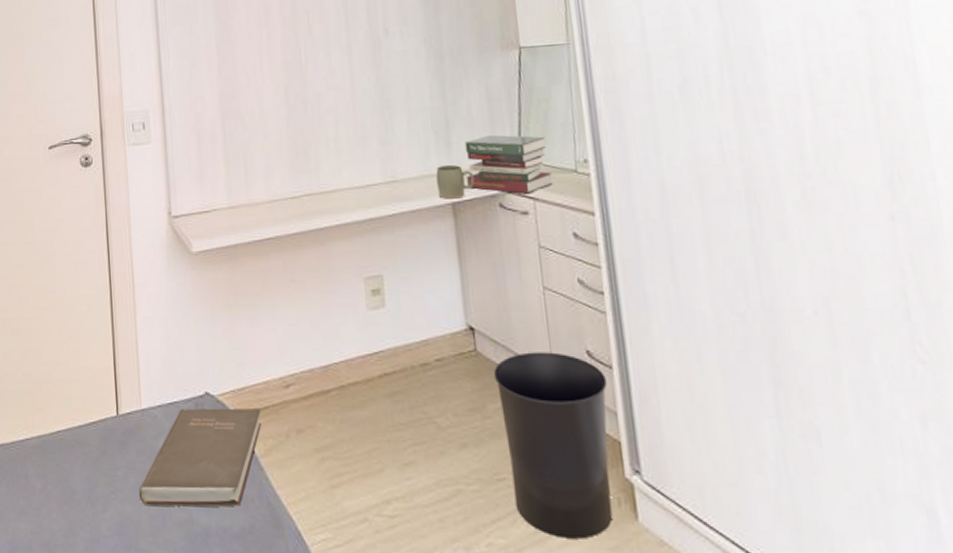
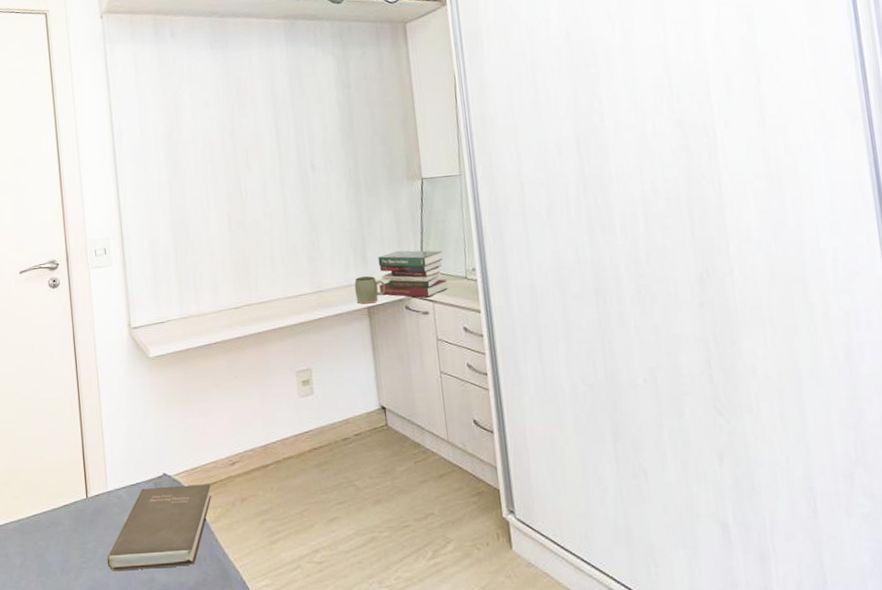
waste bin: present [493,352,613,539] -> none [401,423,493,568]

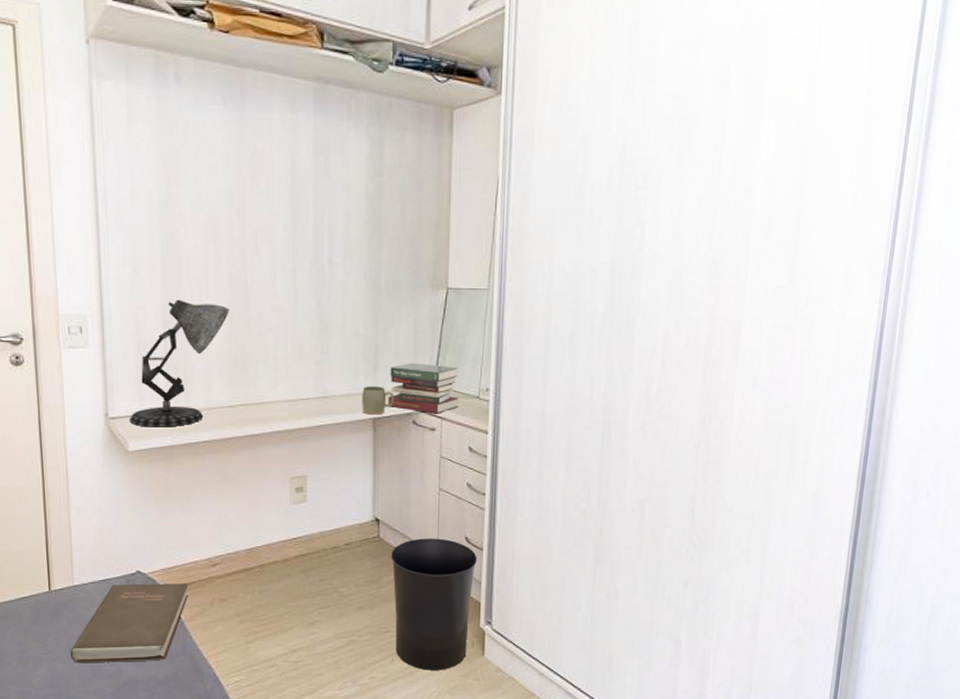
desk lamp: none [149,216,229,334] -> present [130,299,229,427]
waste bin: none [401,423,493,568] -> present [390,538,477,670]

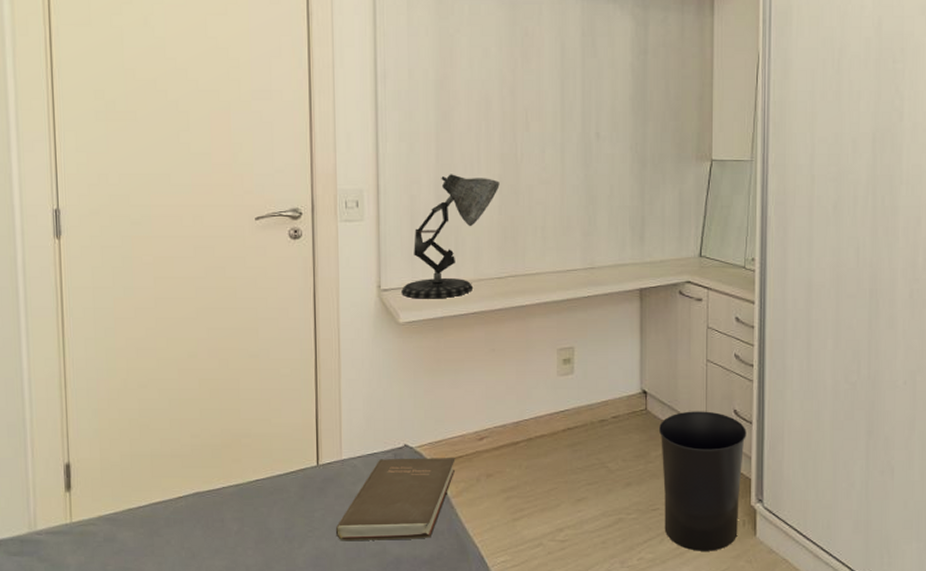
mug: present [362,386,395,415] -> none [629,257,661,285]
books: present [388,362,459,414] -> none [655,233,725,284]

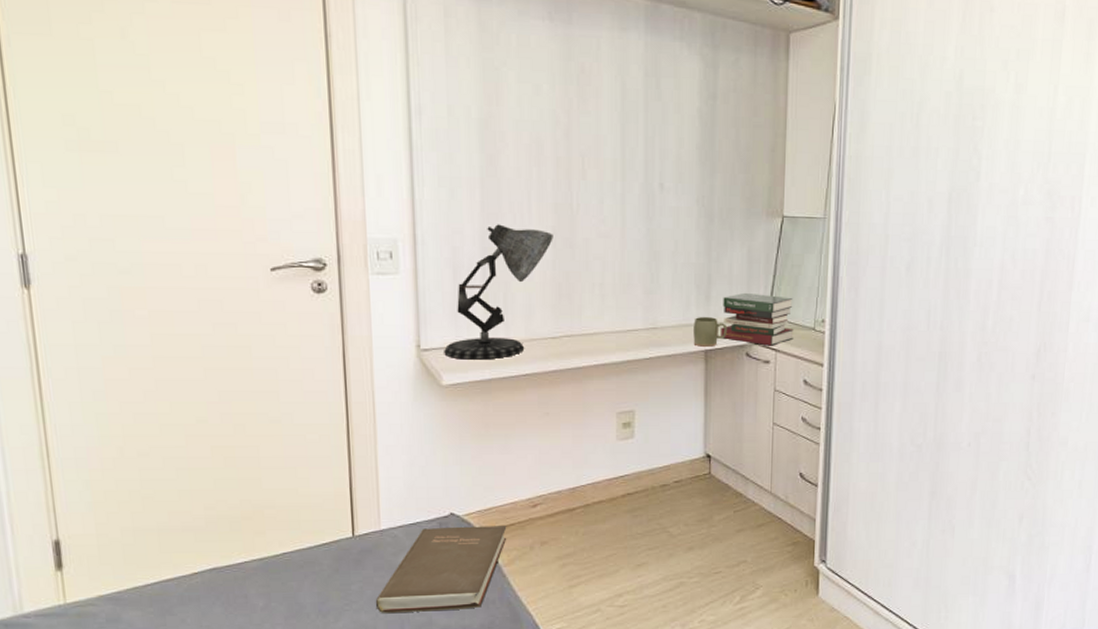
mug: none [629,257,661,285] -> present [693,317,728,347]
books: none [655,233,725,284] -> present [721,292,794,346]
waste bin: present [658,411,746,551] -> none [722,474,812,612]

